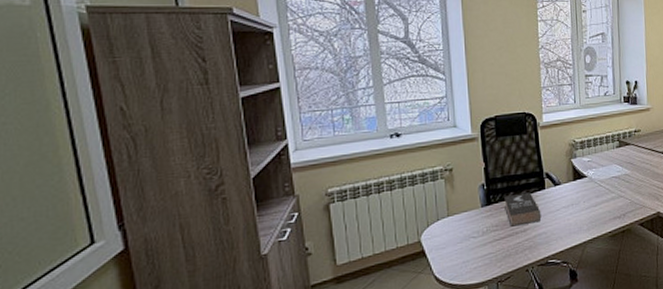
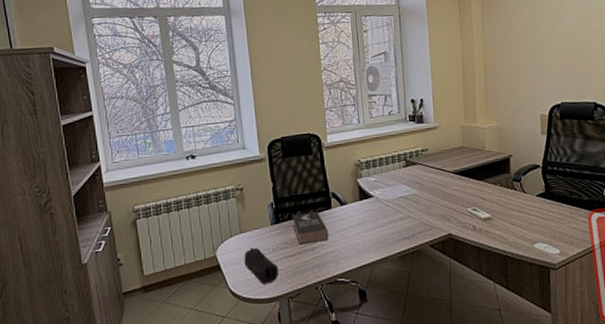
pencil case: none [451,230,489,269] -> present [244,247,279,285]

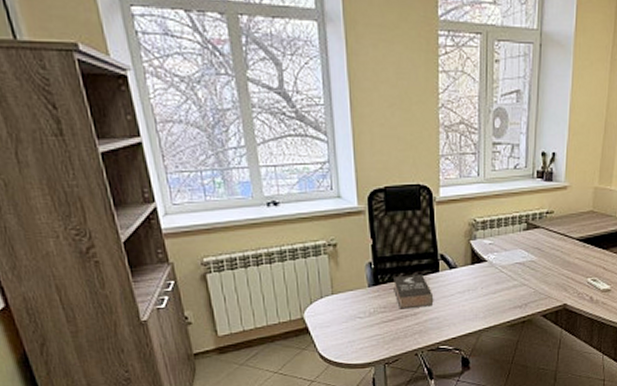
pencil case: present [244,247,279,285] -> none [336,310,376,349]

